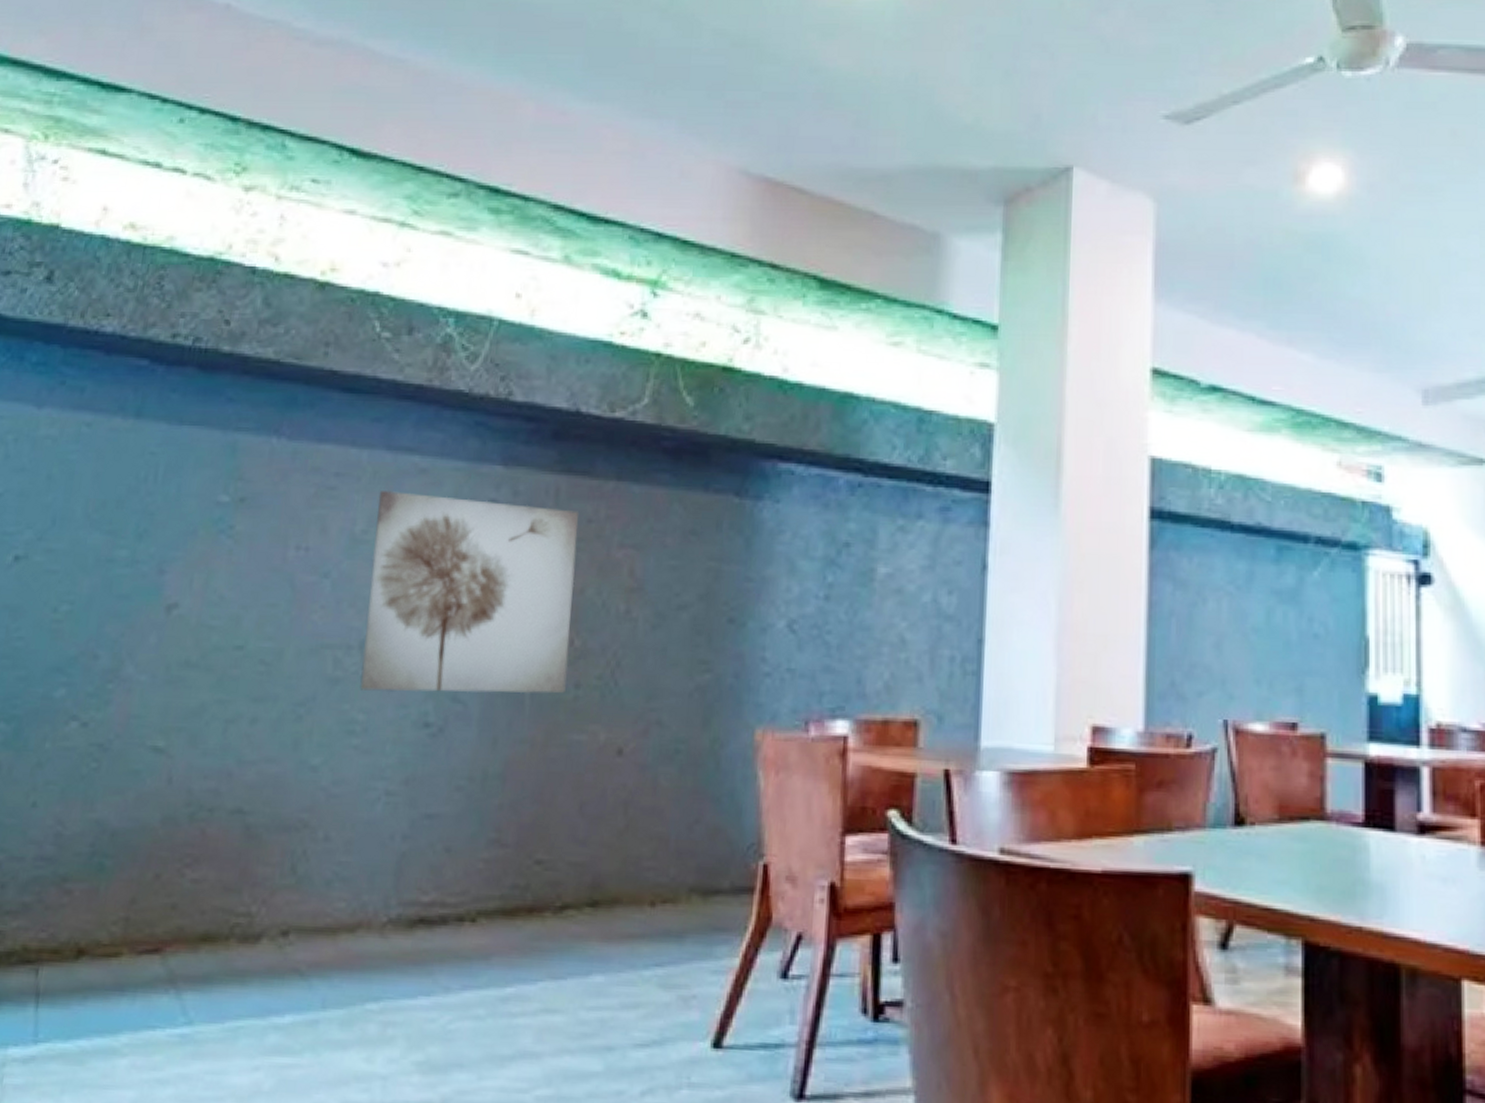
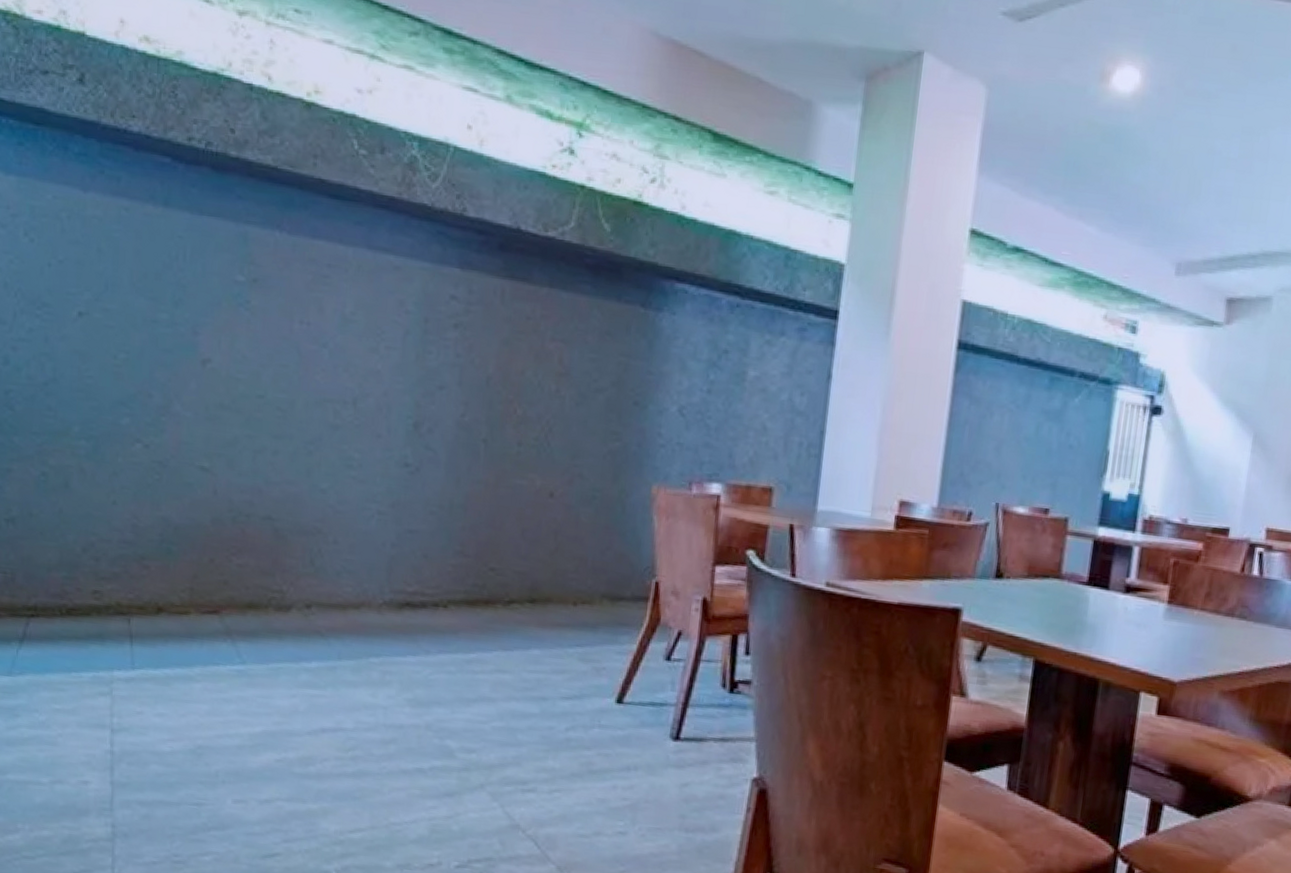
wall art: present [360,491,579,694] -> none [355,282,520,449]

